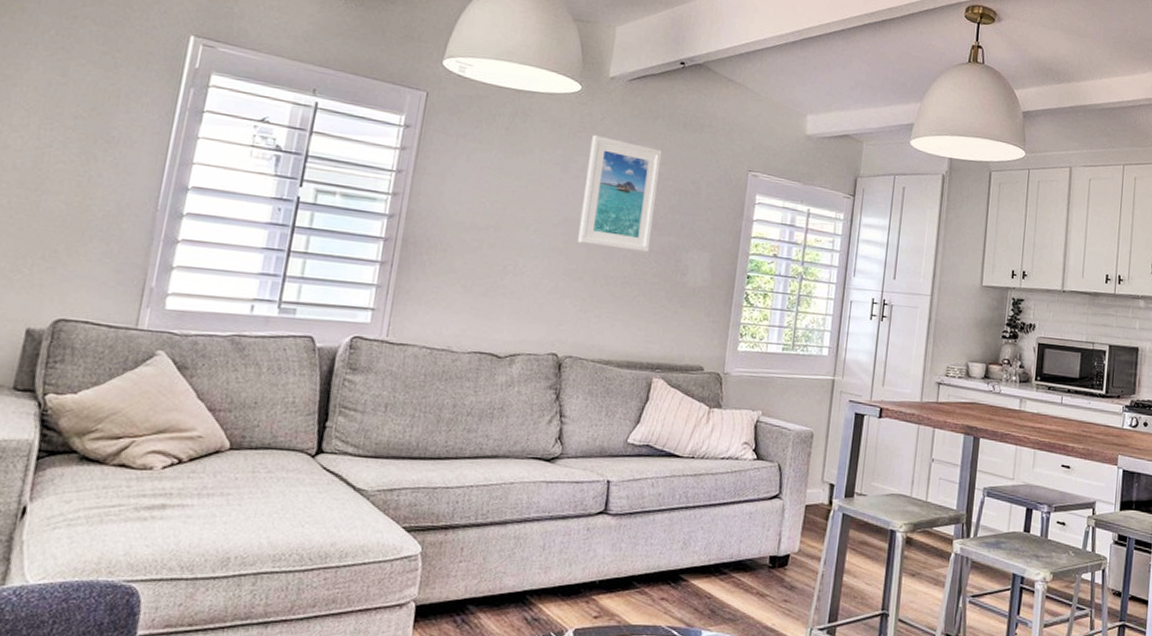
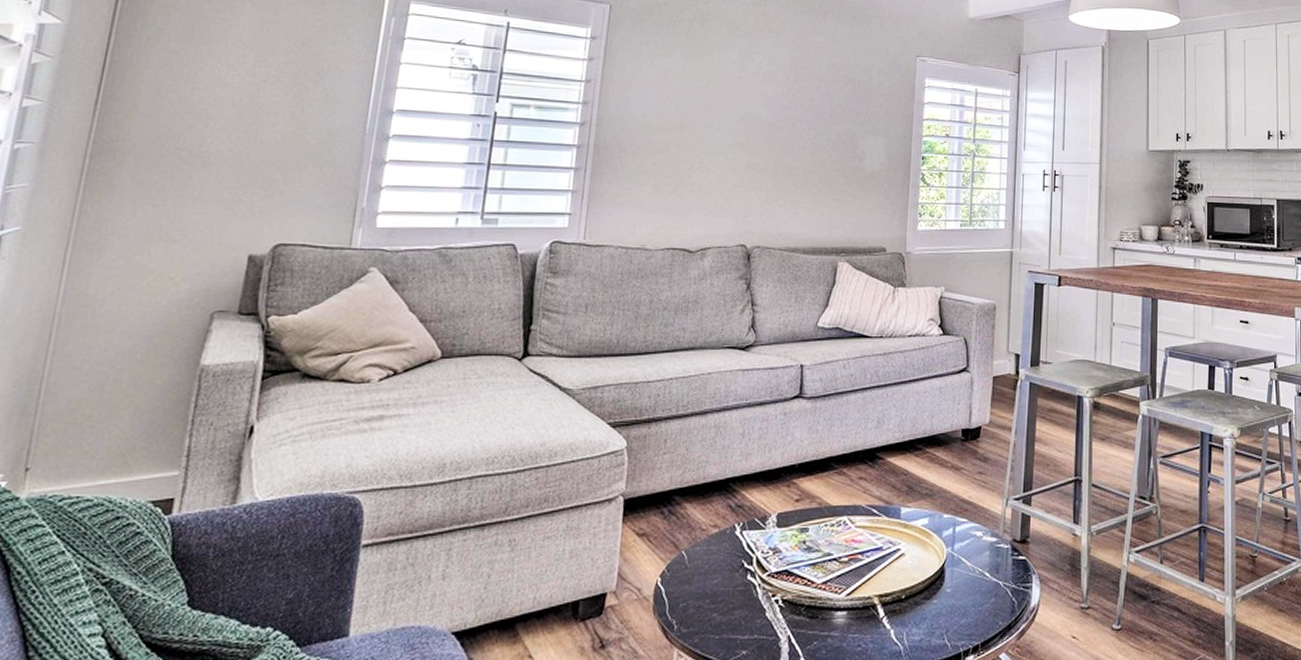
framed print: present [578,135,663,252] -> none [759,34,834,141]

